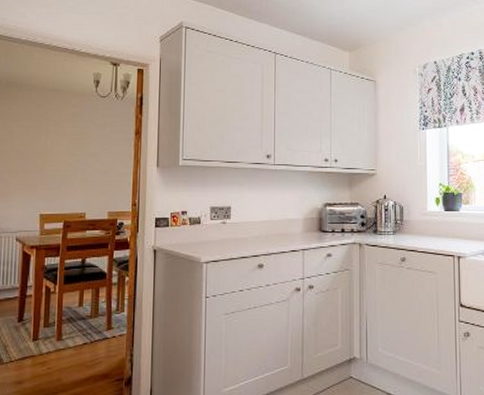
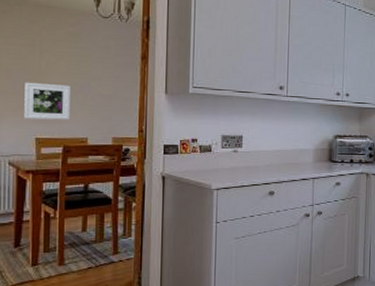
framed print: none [31,161,71,196] -> present [24,82,70,120]

